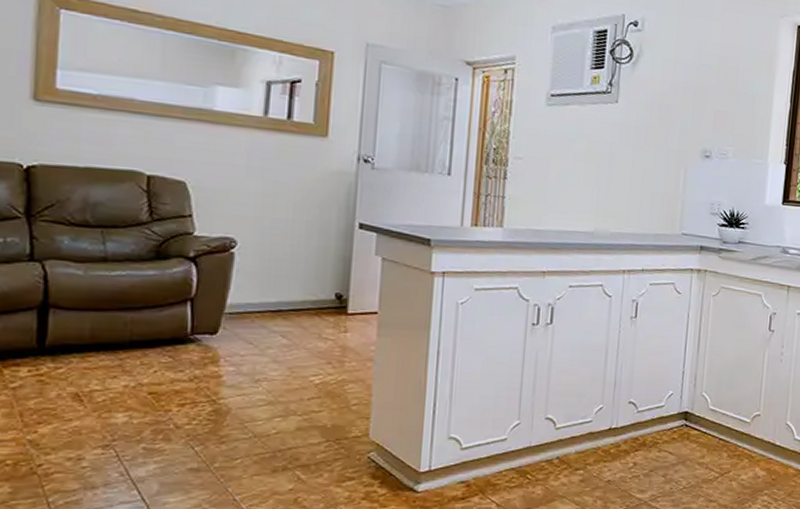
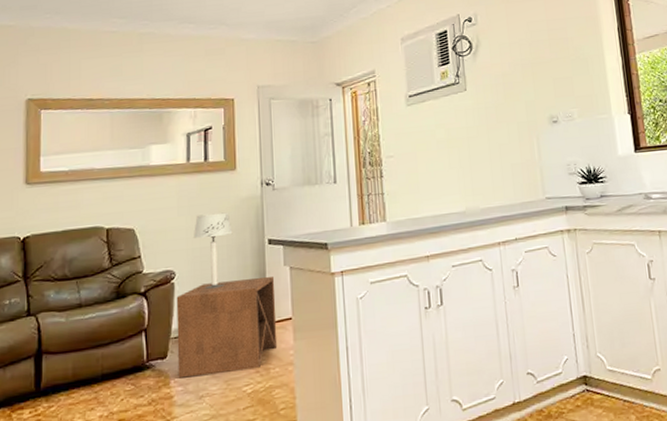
side table: none [230,259,362,360] -> present [176,277,278,378]
table lamp: none [265,180,316,267] -> present [194,212,233,289]

